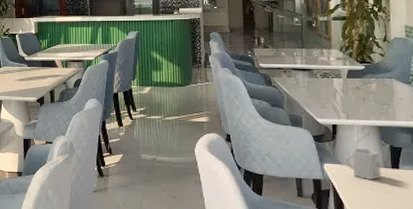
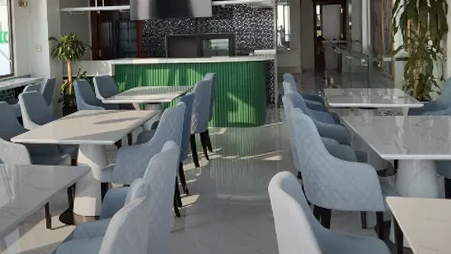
cup: present [344,148,382,180] -> none [404,181,437,210]

